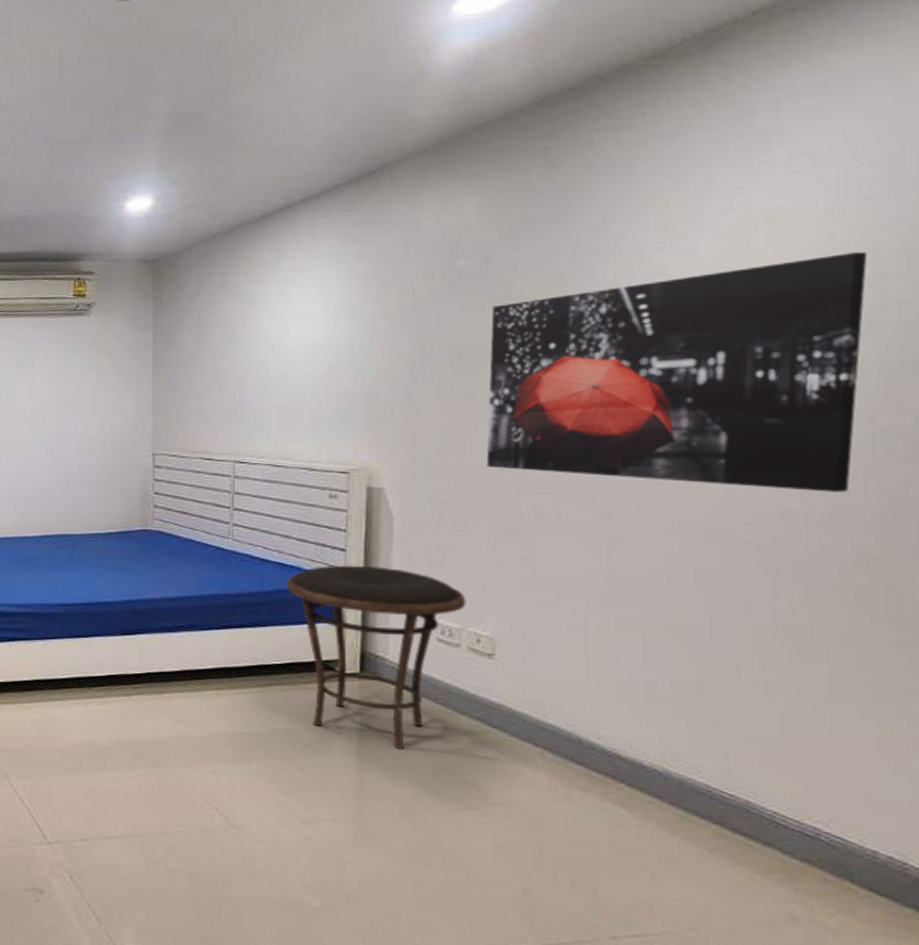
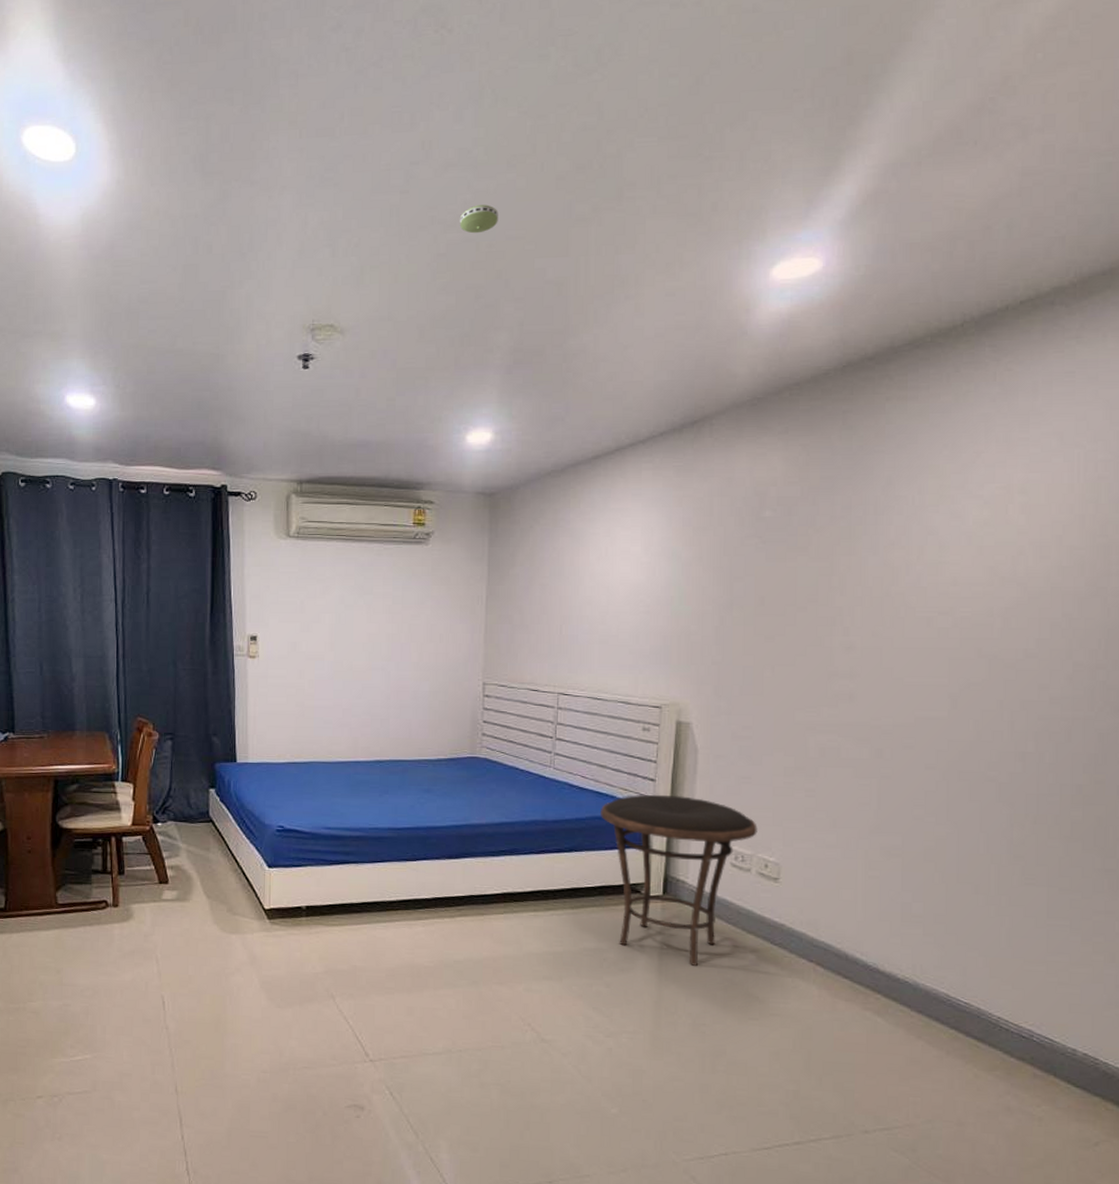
wall art: present [486,252,868,492] -> none [781,526,1098,737]

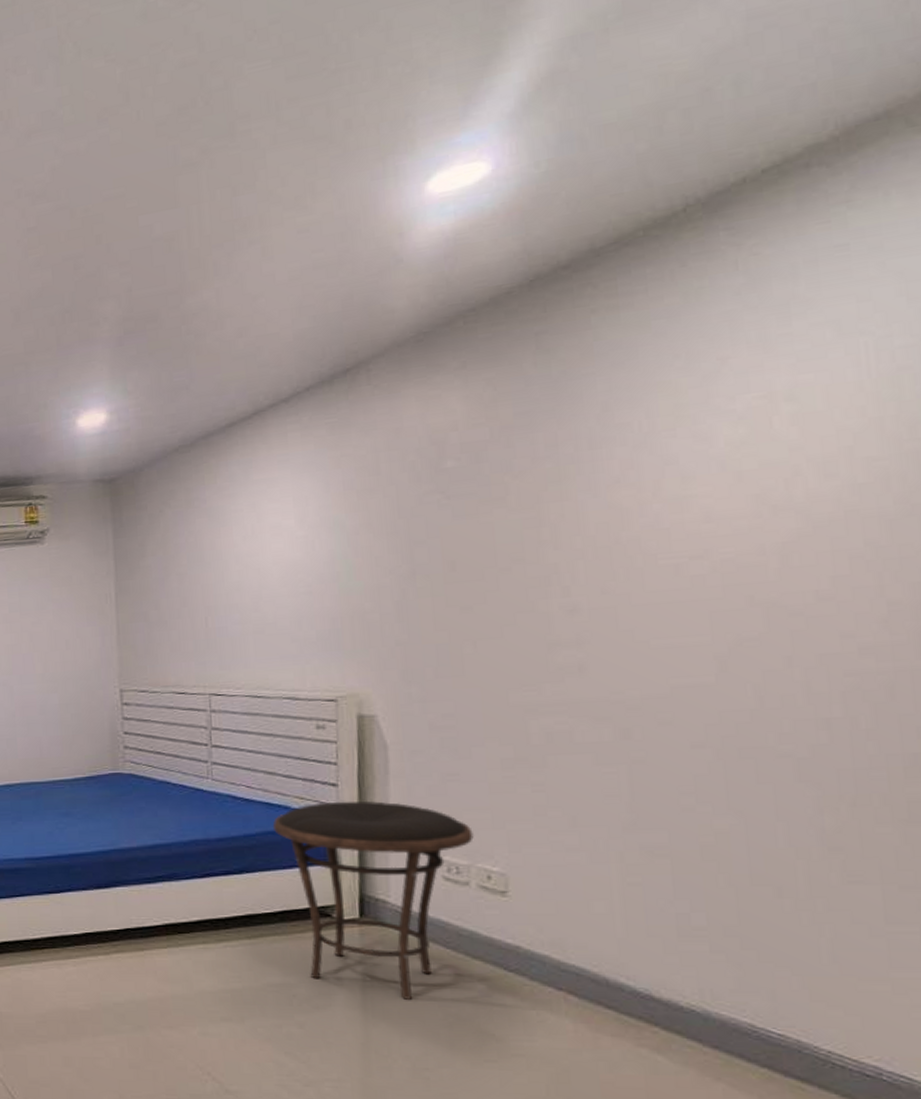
smoke detector: present [459,204,498,234] -> none [49,166,93,201]

